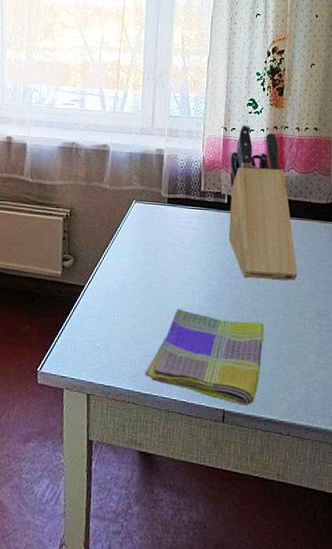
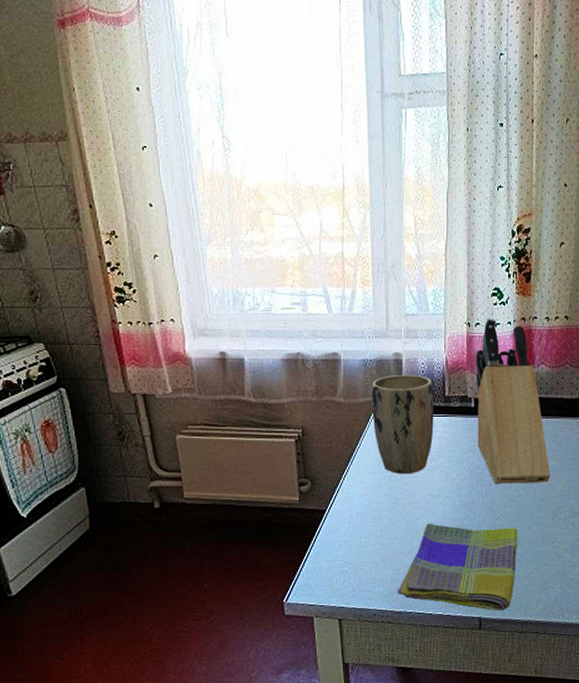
plant pot: none [133,168,190,260] -> present [372,375,434,474]

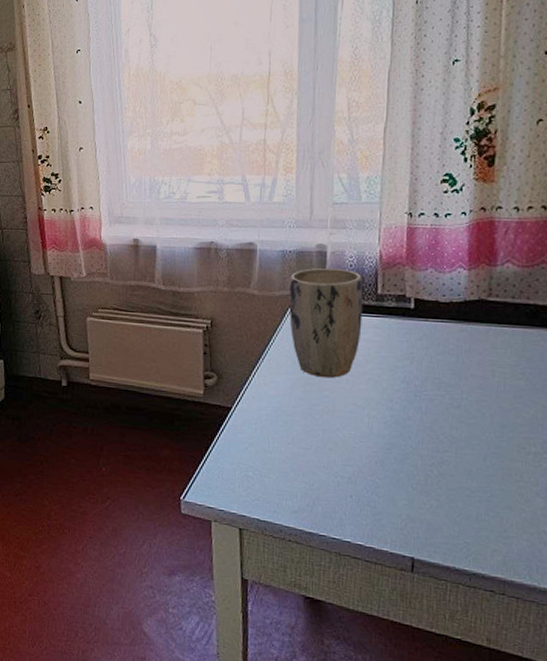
dish towel: present [397,523,518,611] -> none [308,436,468,555]
knife block: present [476,318,551,485] -> none [416,207,517,406]

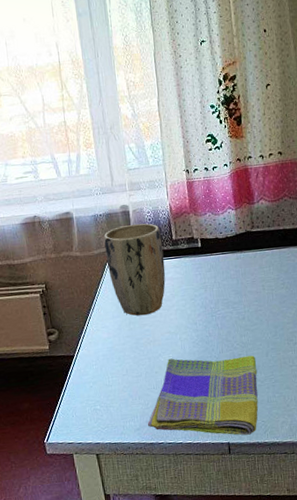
dish towel: none [308,436,468,555] -> present [147,355,258,436]

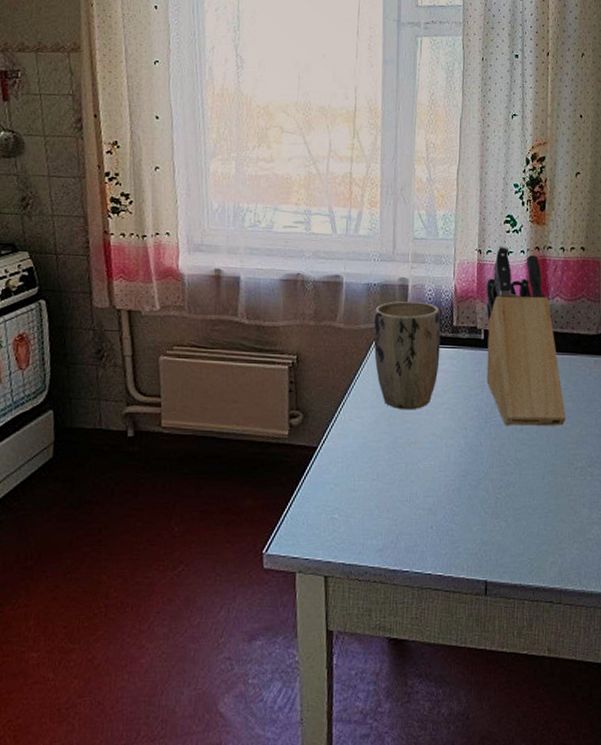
dish towel: present [147,355,258,436] -> none [392,467,530,574]
knife block: none [197,163,282,317] -> present [486,246,566,426]

